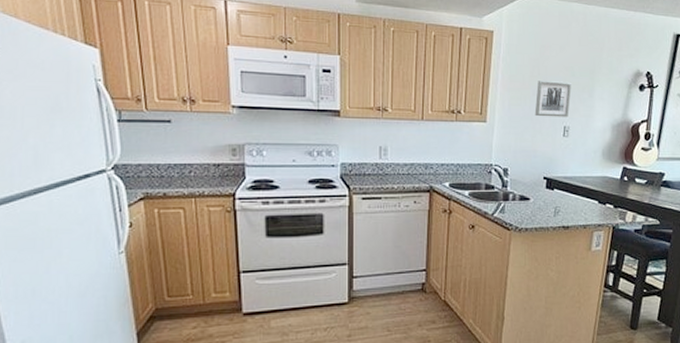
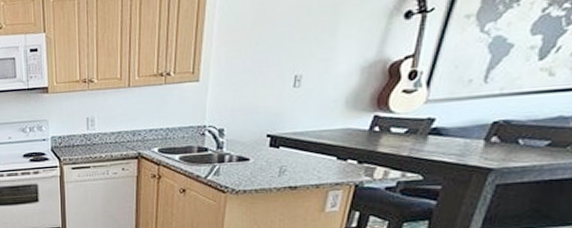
wall art: present [534,81,571,117] -> none [257,23,307,68]

